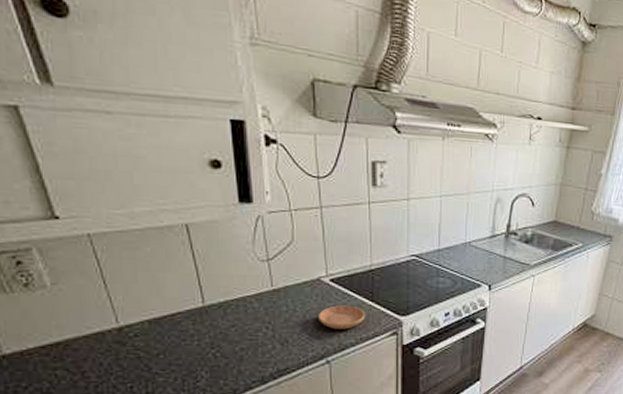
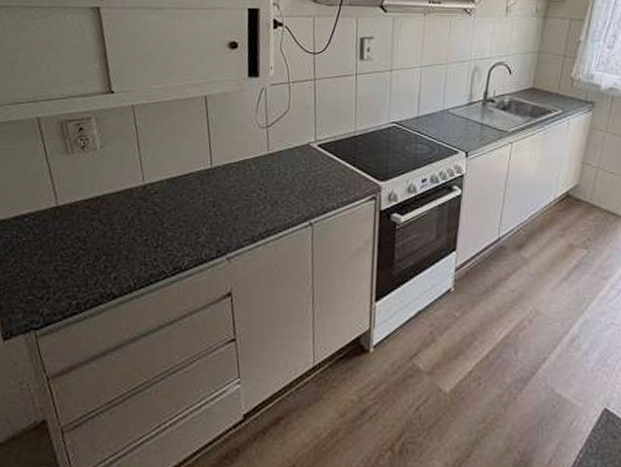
saucer: present [319,305,366,329] -> none [306,169,348,193]

